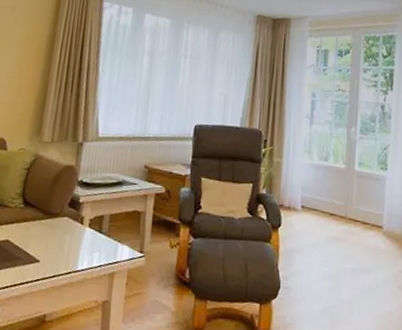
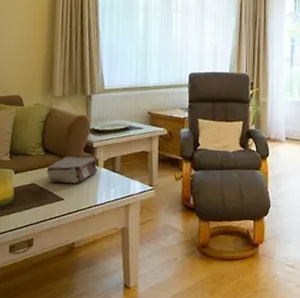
book: none [23,210,82,243] -> present [46,156,97,183]

